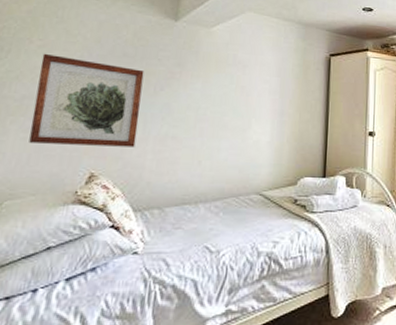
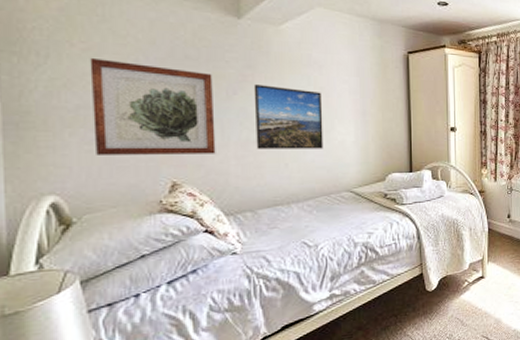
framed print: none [173,81,242,148] -> present [253,84,323,149]

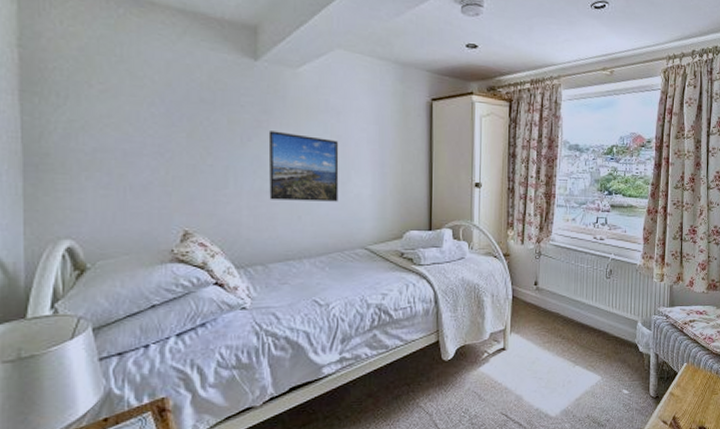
wall art: present [90,57,216,155] -> none [107,99,228,203]

